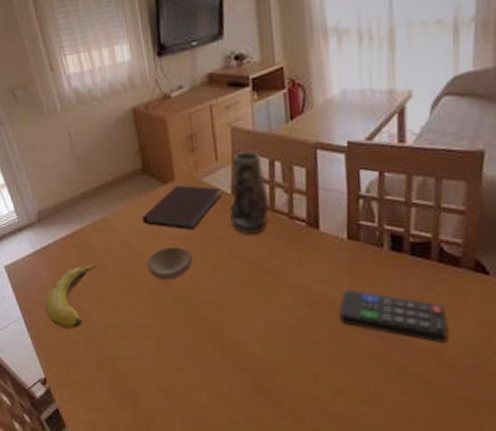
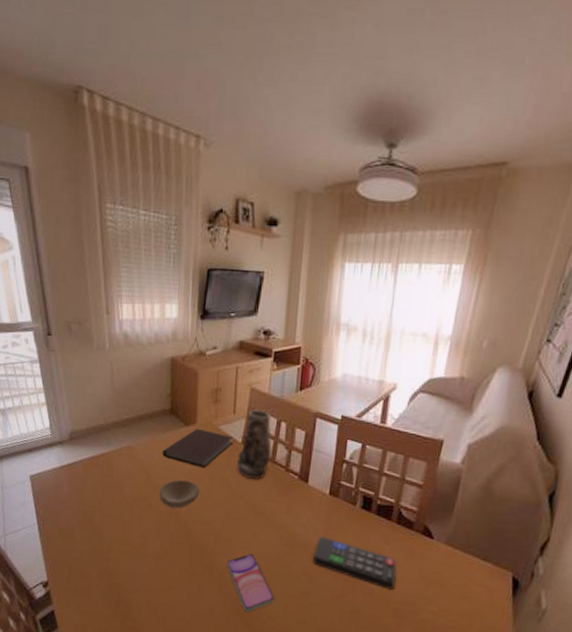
banana: present [45,264,96,329] -> none [60,485,113,540]
smartphone: none [239,320,302,387] -> present [227,553,275,612]

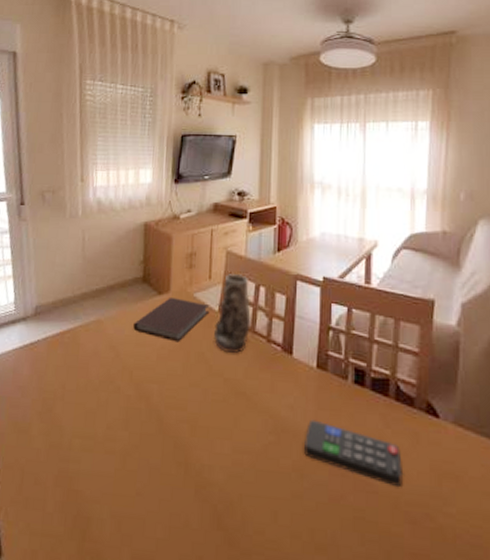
bowl: present [159,480,200,509] -> none [128,357,174,392]
smartphone: present [227,553,275,612] -> none [205,444,262,524]

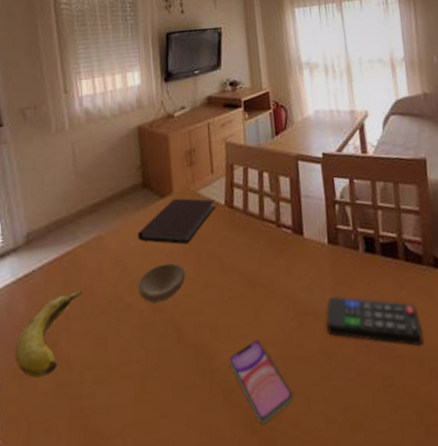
banana: none [16,366,78,436] -> present [15,290,82,378]
bowl: none [128,357,174,392] -> present [138,263,186,304]
smartphone: none [205,444,262,524] -> present [229,339,293,424]
vase: present [214,274,252,354] -> none [223,164,260,246]

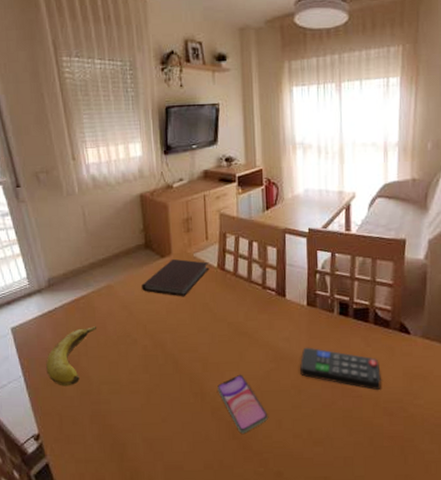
bowl: present [138,263,186,304] -> none [142,311,183,341]

